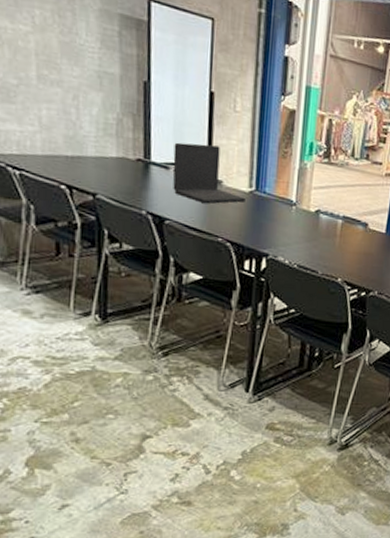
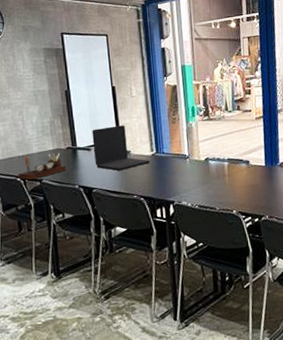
desk organizer: none [62,157,133,192] -> present [18,152,67,180]

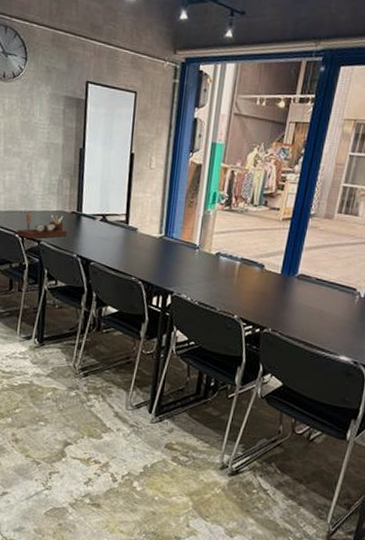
laptop: present [92,125,151,171] -> none [98,197,157,248]

